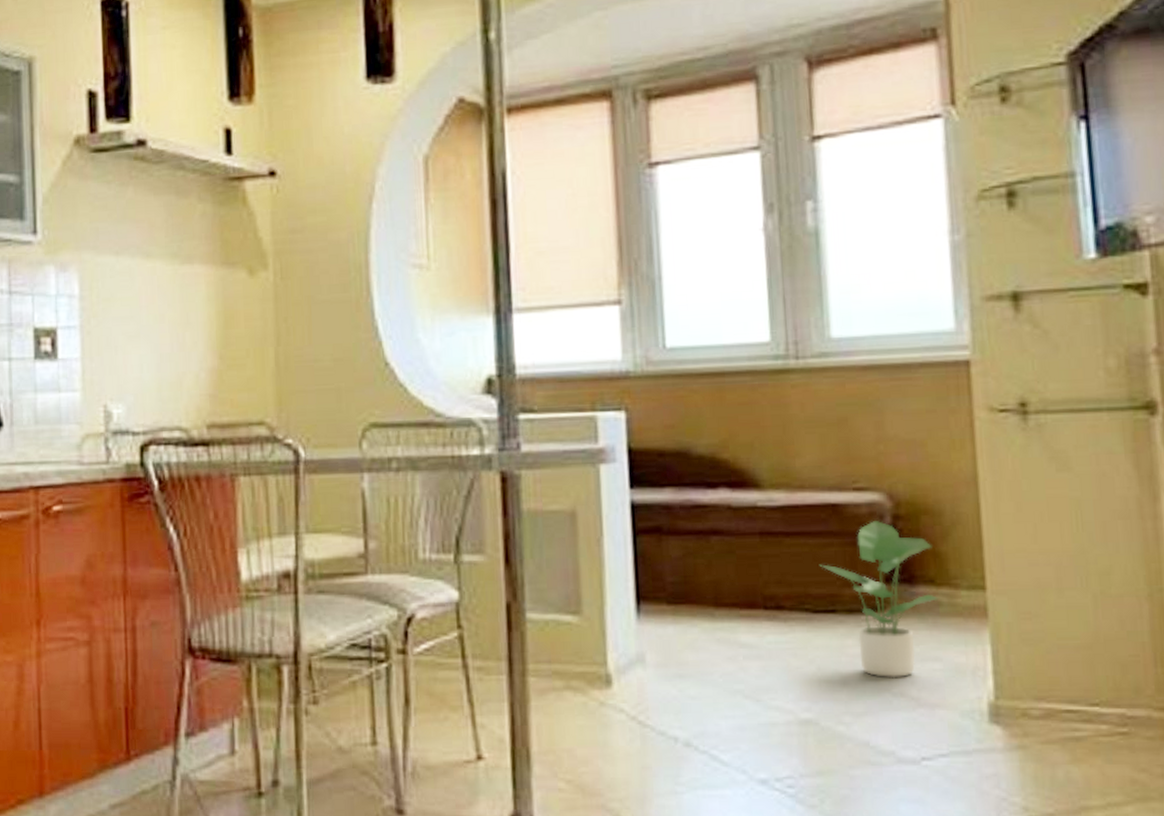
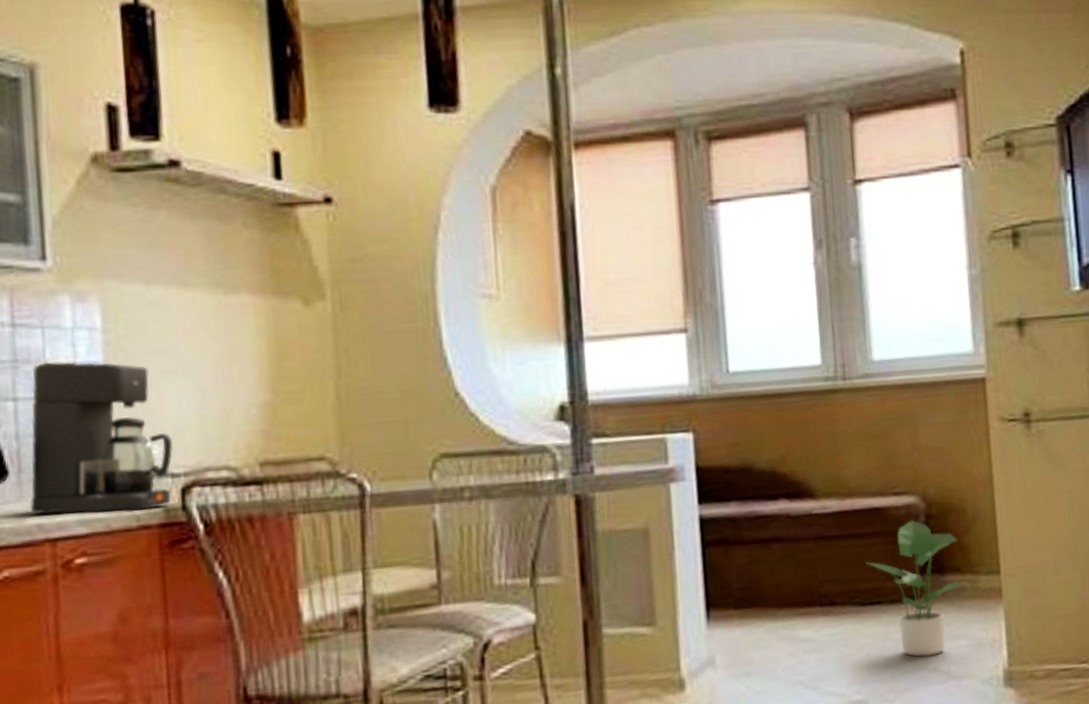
coffee maker: none [19,327,135,466] -> present [30,363,174,514]

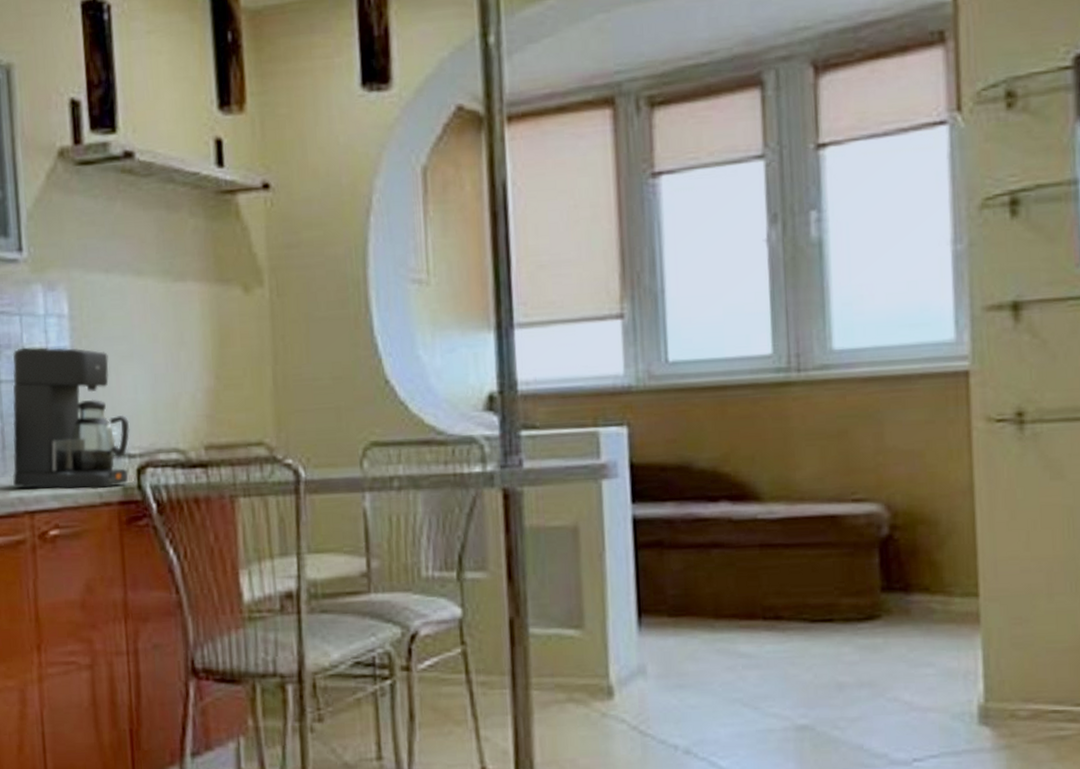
potted plant: present [866,519,965,657] -> none [817,530,934,684]

